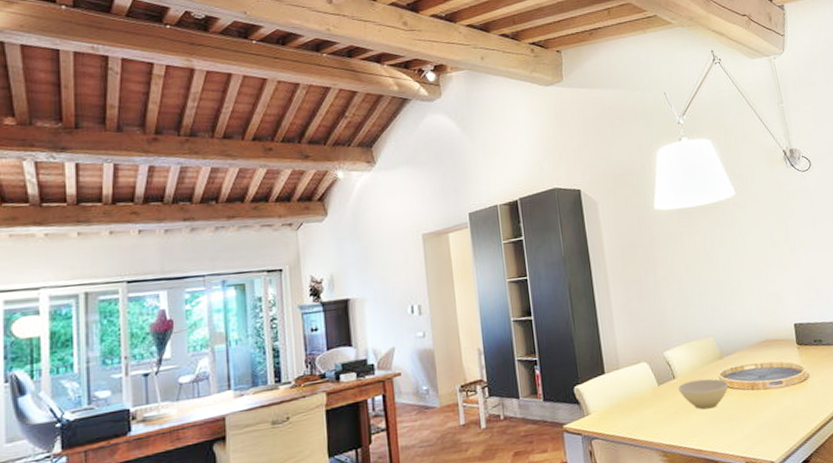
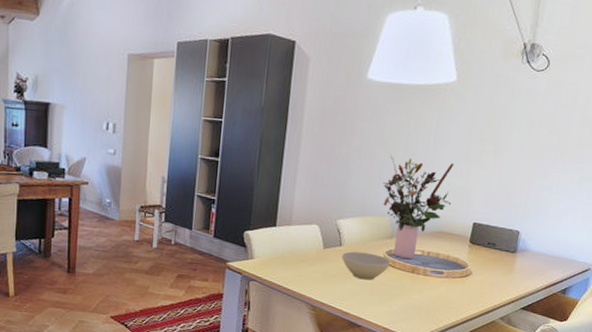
bouquet: none [696,270,768,378] -> present [383,154,454,260]

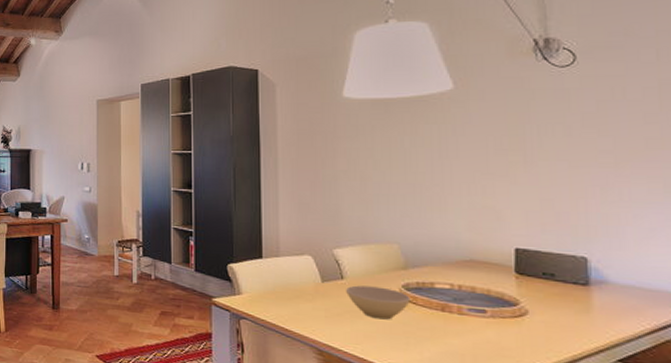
bouquet: present [383,154,454,260] -> none [383,173,479,295]

